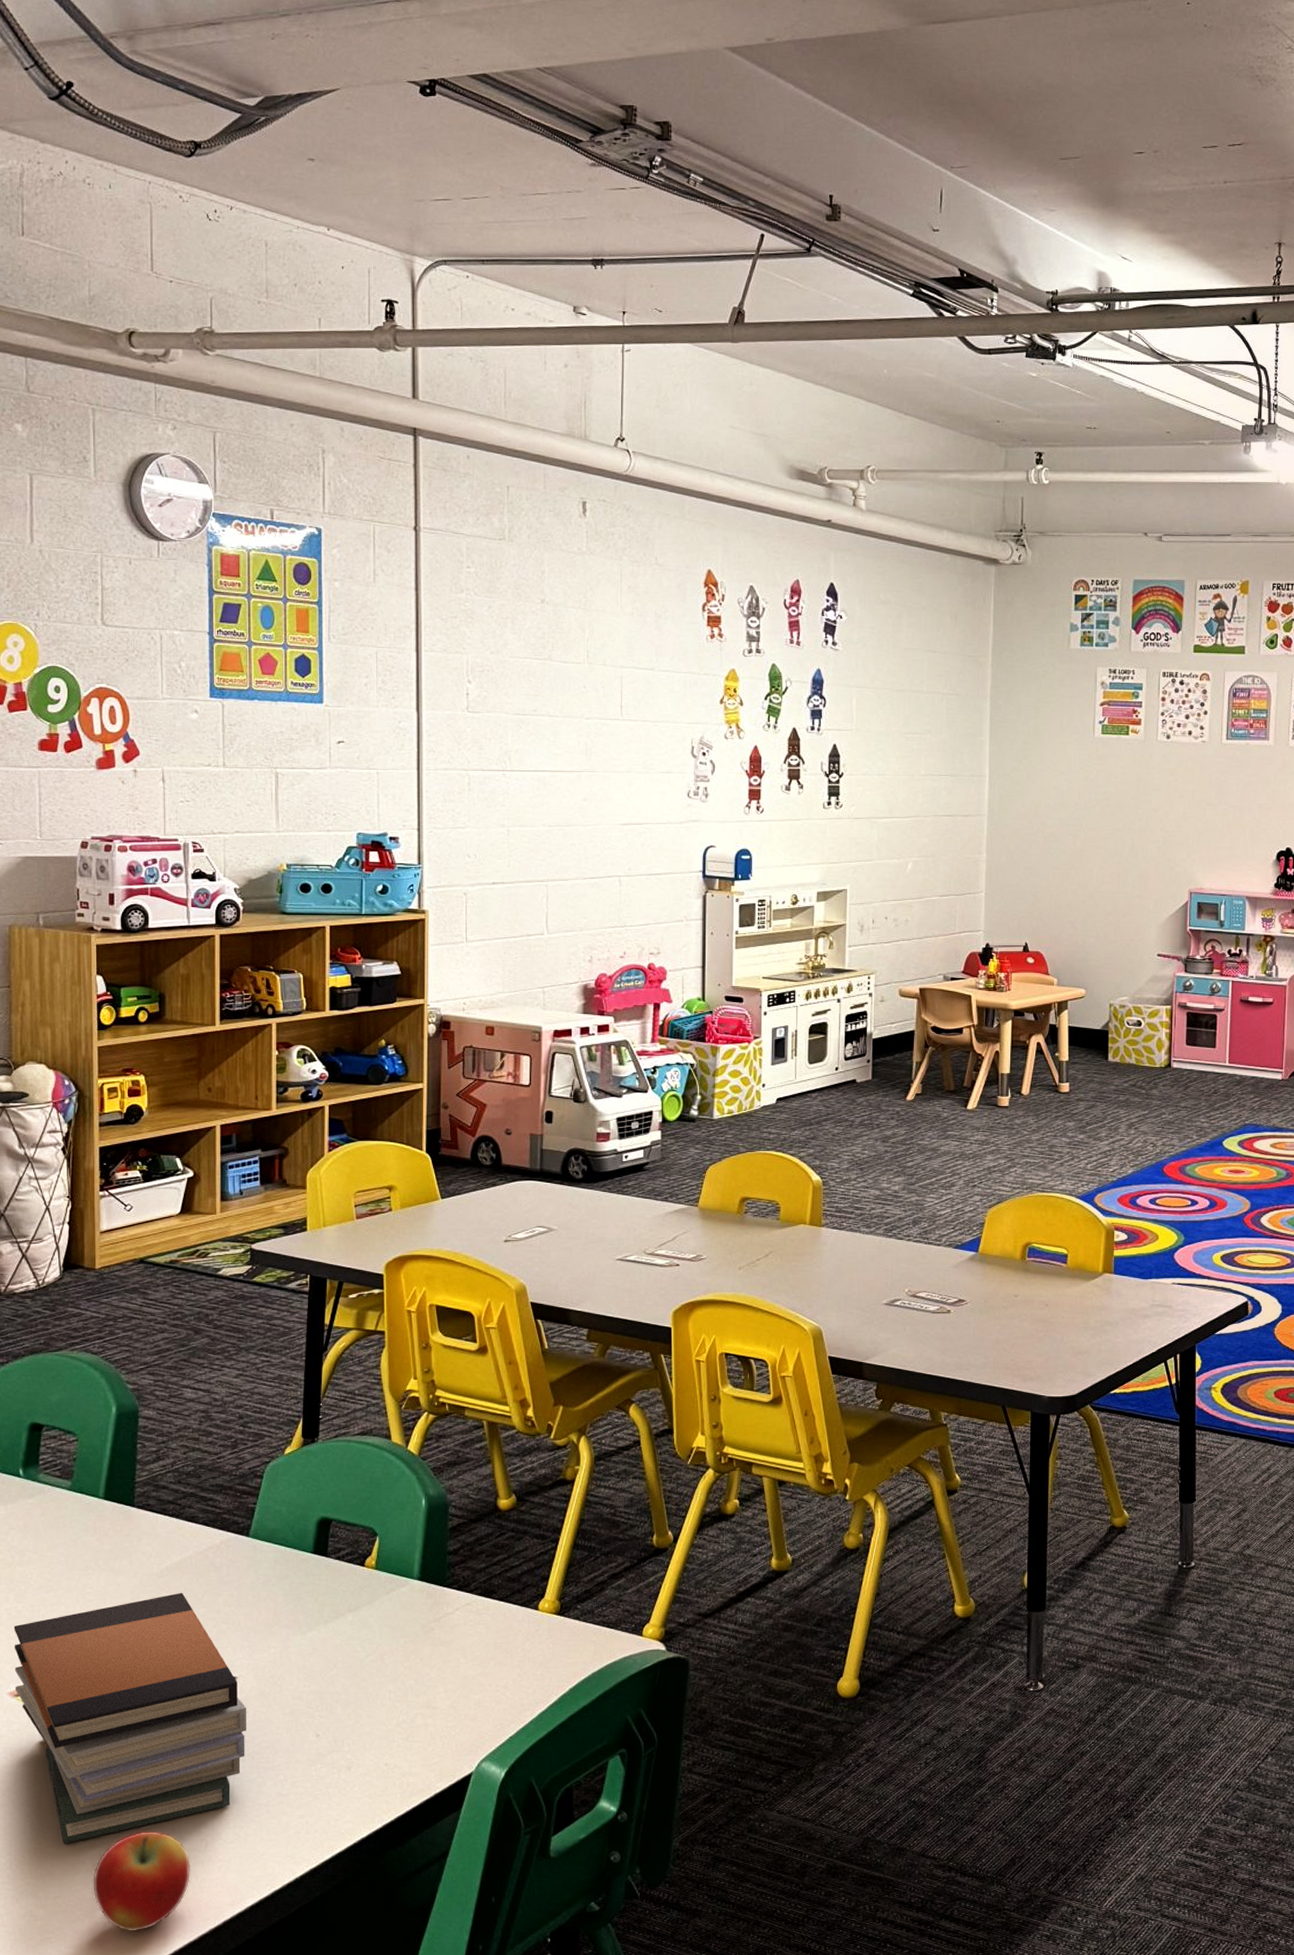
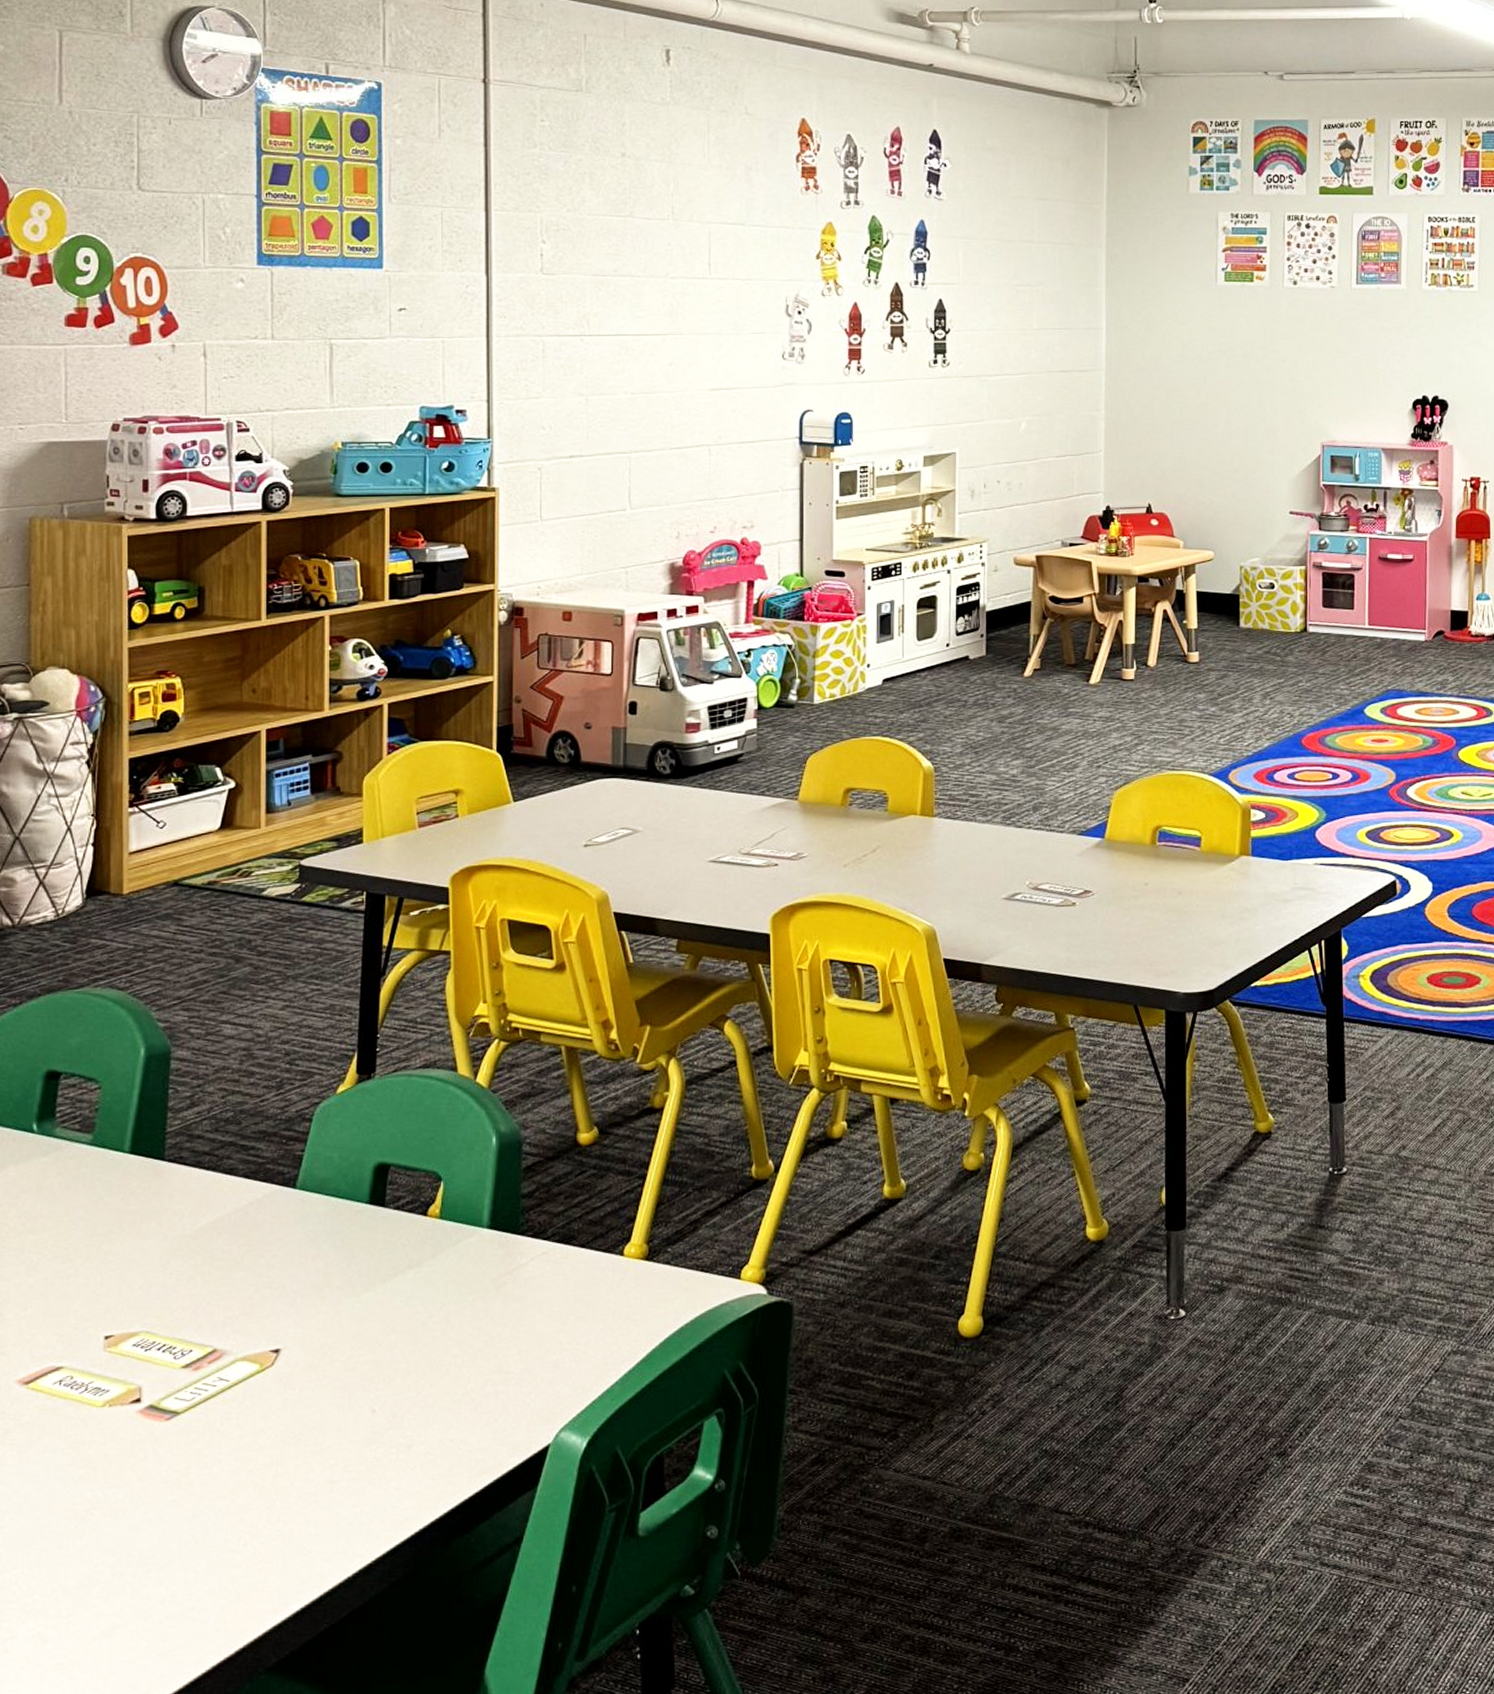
book stack: present [13,1592,247,1844] -> none [24,1255,293,1553]
apple: present [93,1831,190,1932] -> none [112,1531,226,1651]

